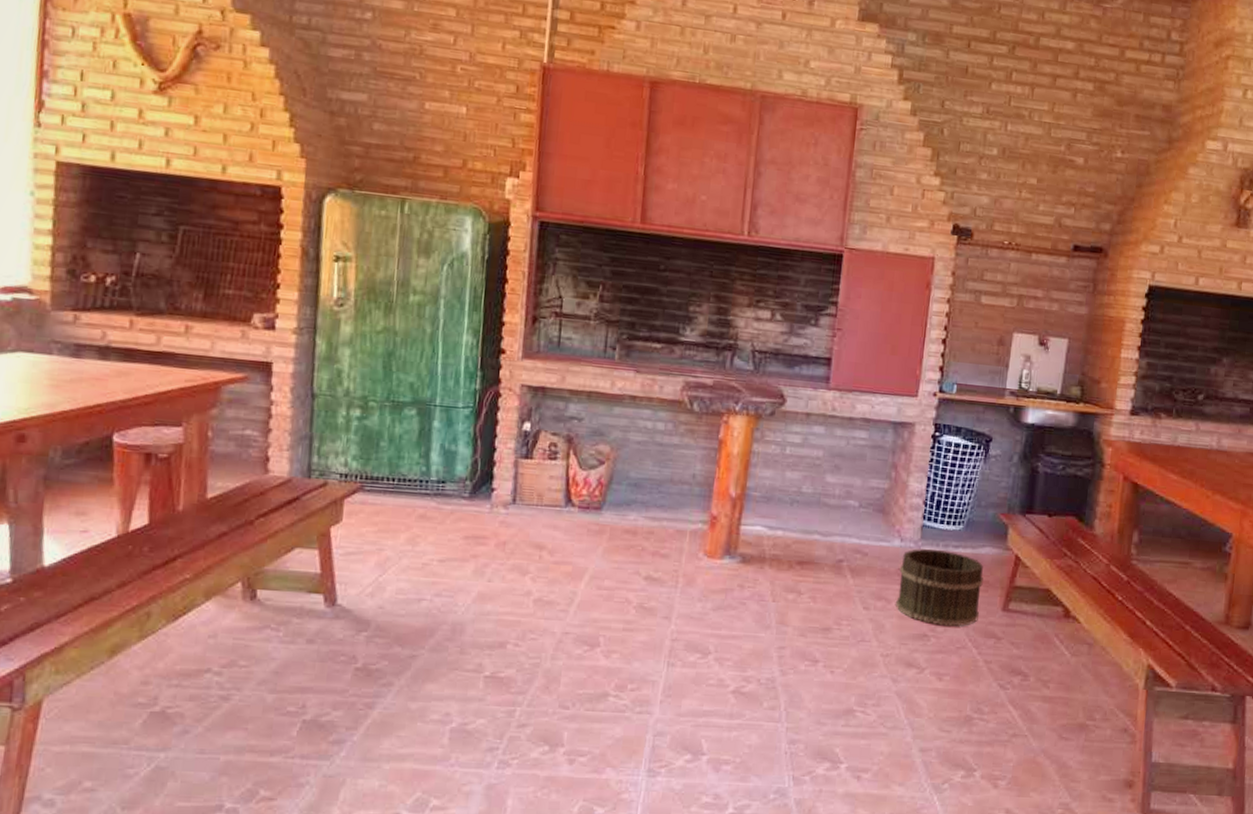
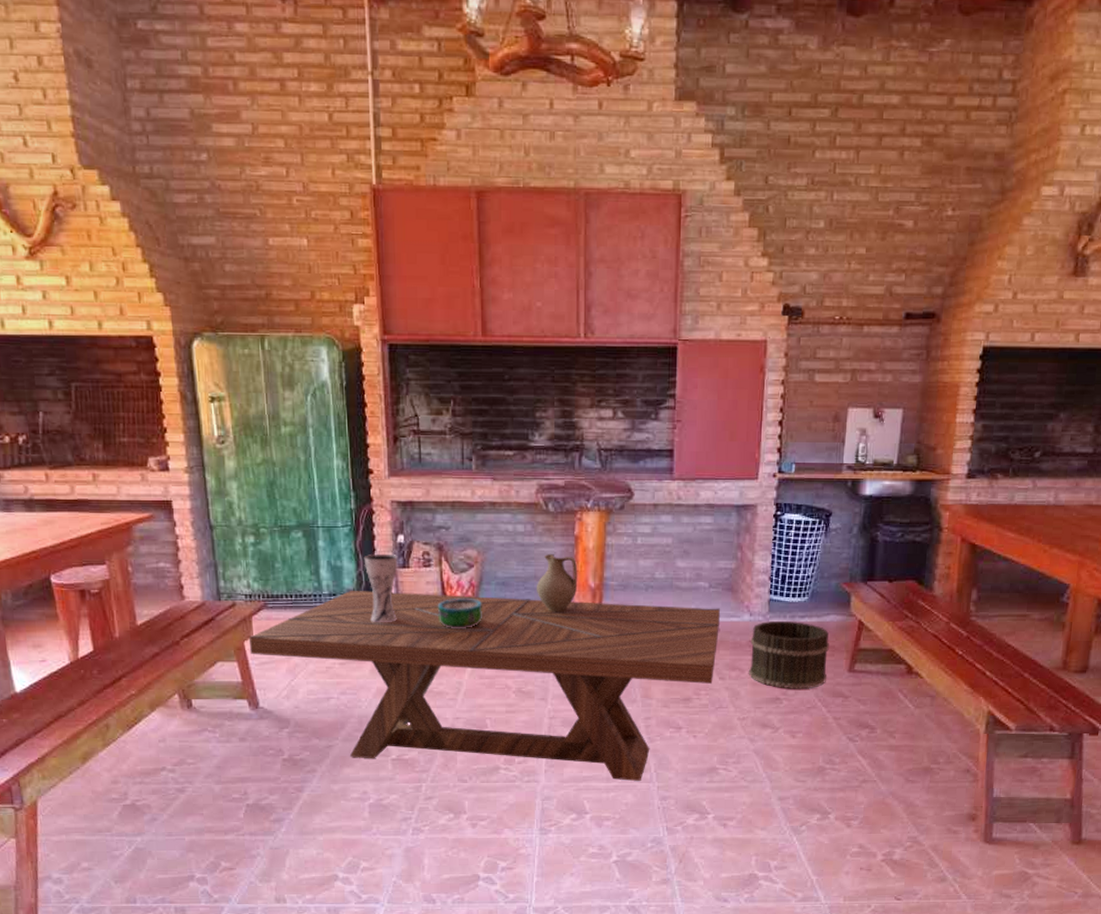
dining table: none [336,478,870,720] -> present [248,590,721,781]
vase: none [481,440,521,519] -> present [364,553,398,623]
decorative bowl: none [558,497,609,532] -> present [438,599,482,628]
ceramic jug: none [671,456,719,522] -> present [537,553,578,613]

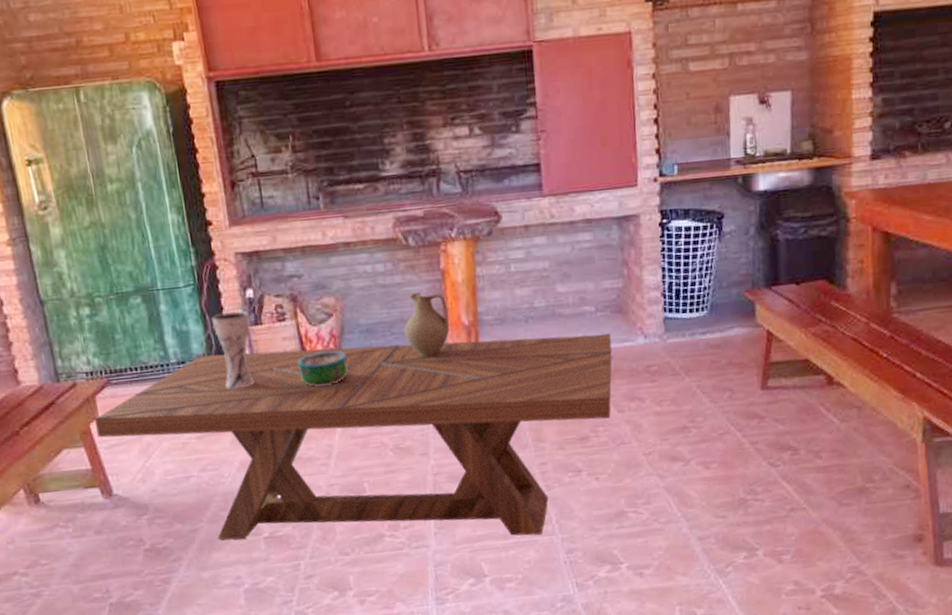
bucket: present [749,620,829,689] -> none [648,339,738,415]

